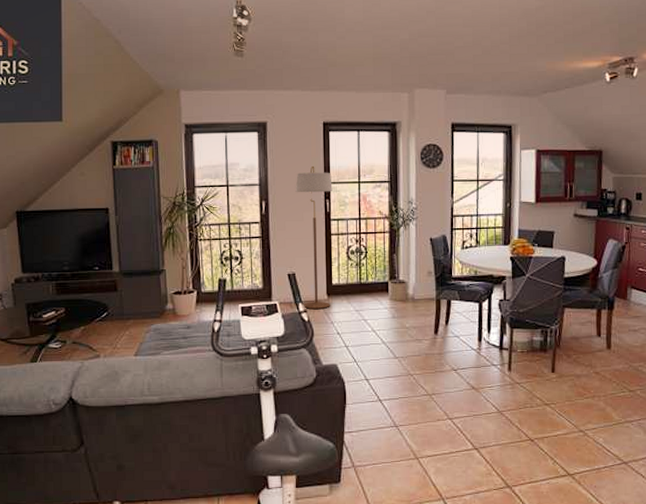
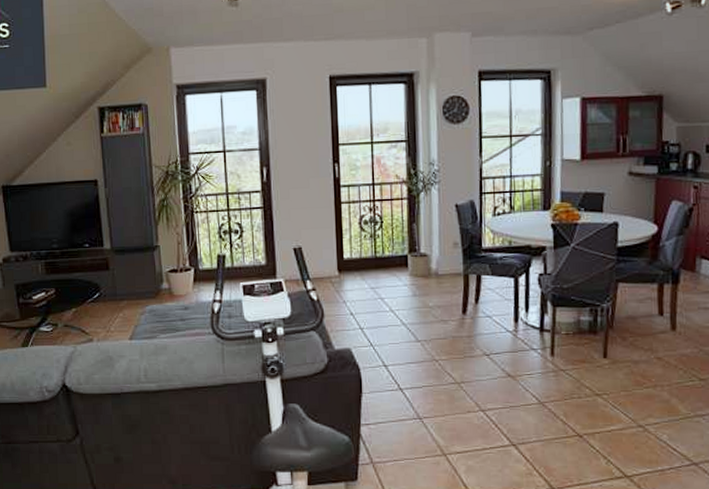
floor lamp: present [295,165,333,309] -> none [299,125,342,287]

